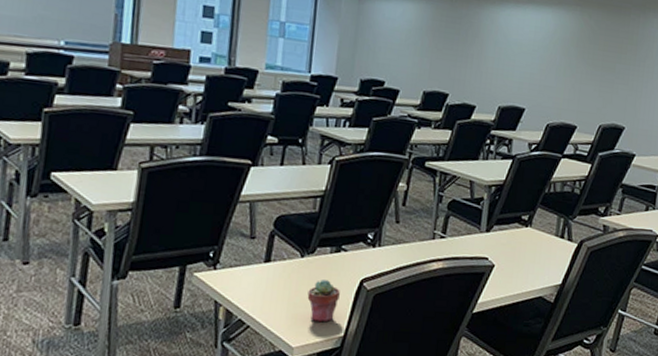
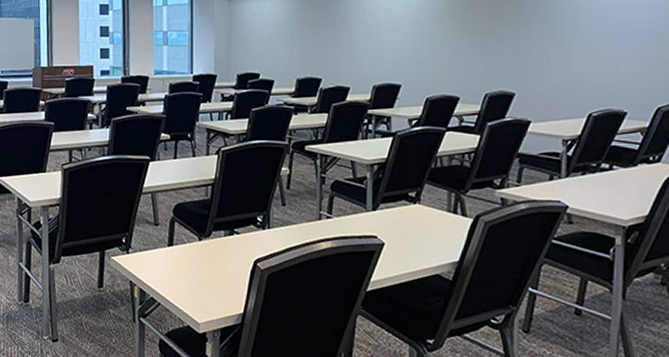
potted succulent: present [307,280,340,323] -> none [208,261,236,301]

